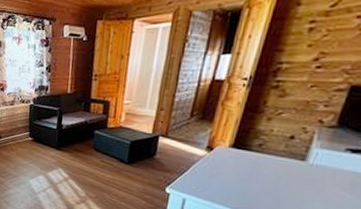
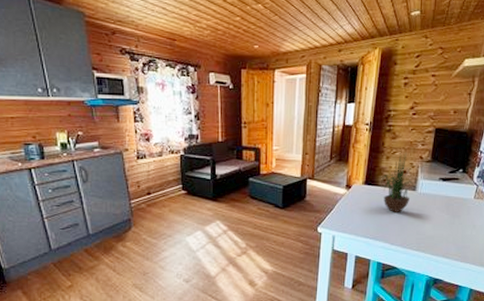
potted plant: none [253,109,308,185] -> present [380,148,417,213]

